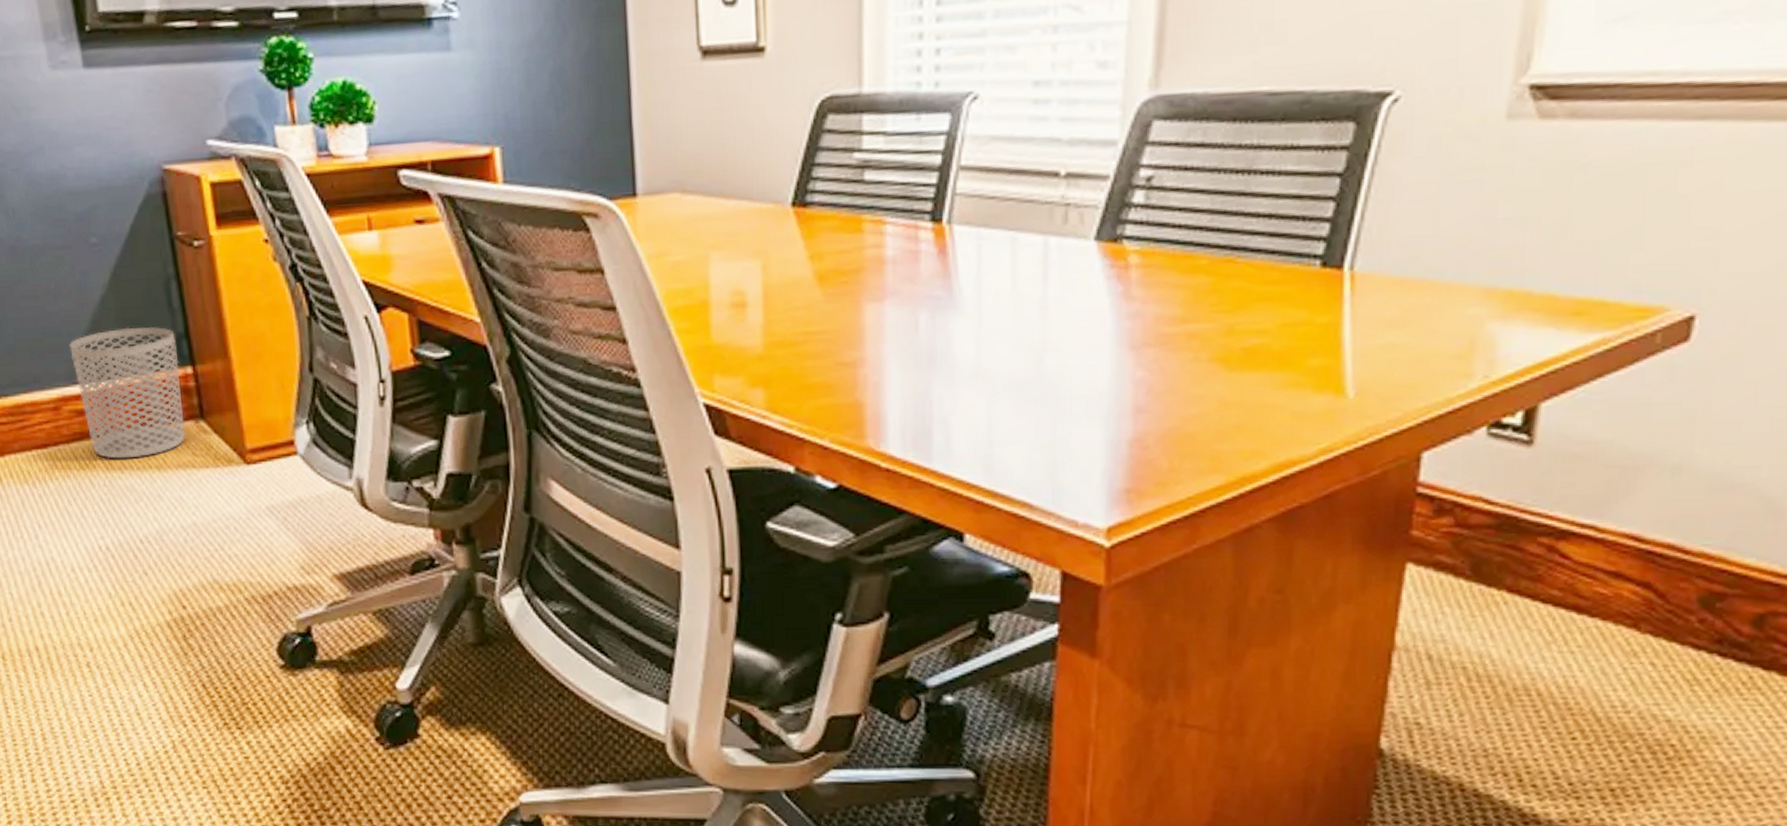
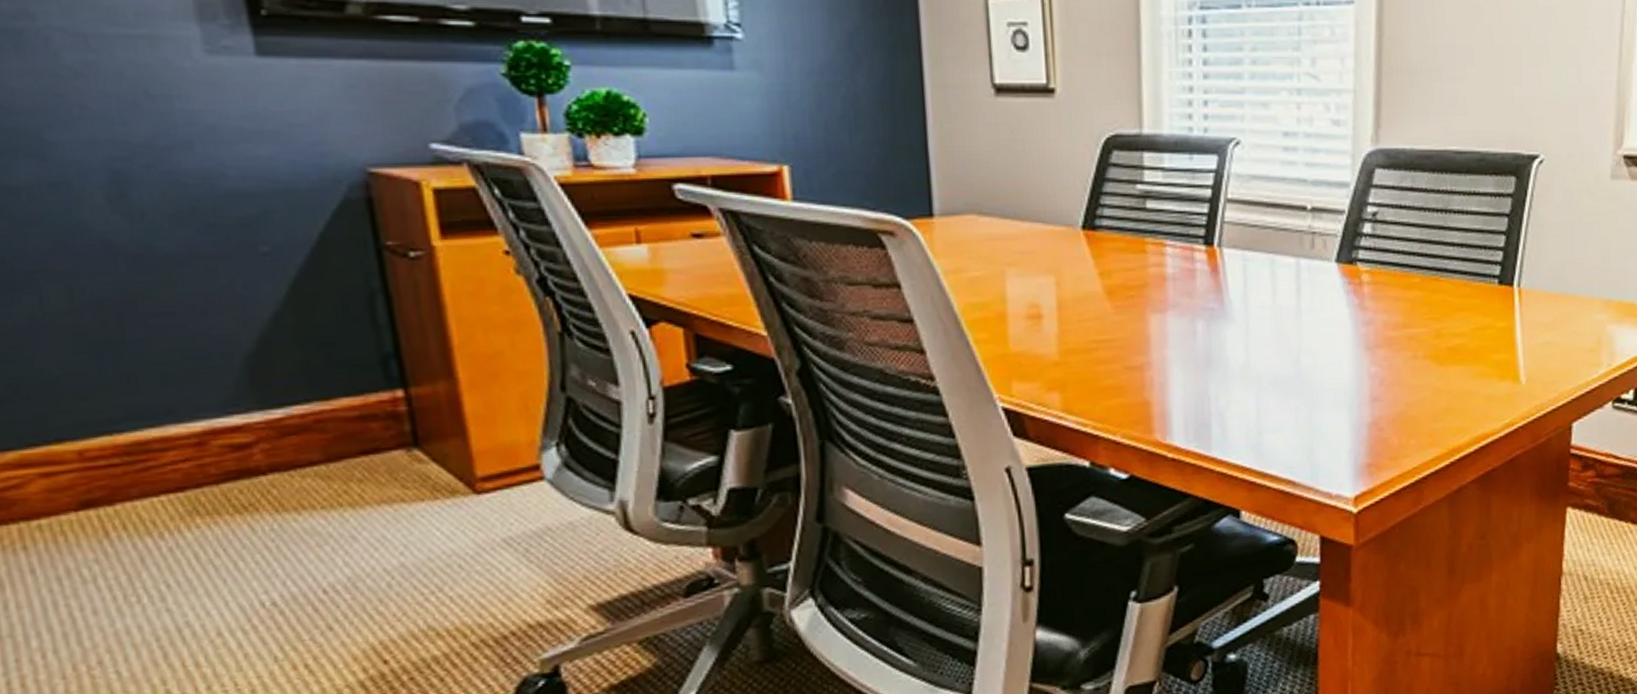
waste bin: present [69,326,185,459] -> none [223,345,391,499]

